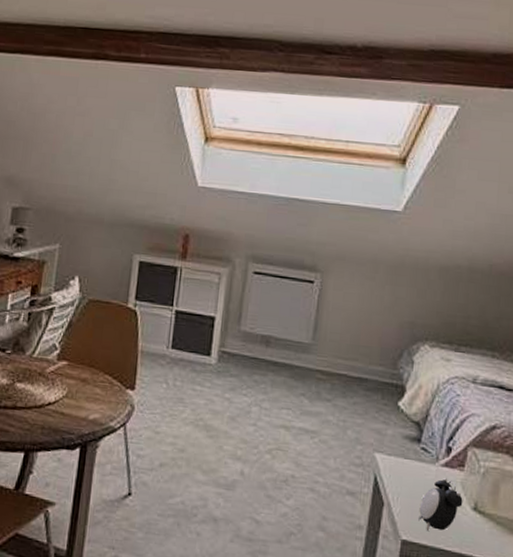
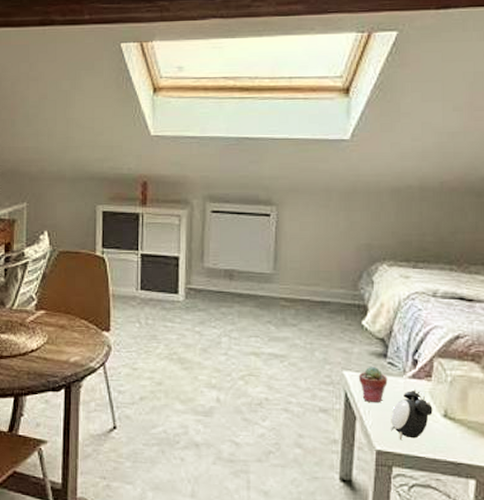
potted succulent: none [390,451,420,489] -> present [359,367,388,402]

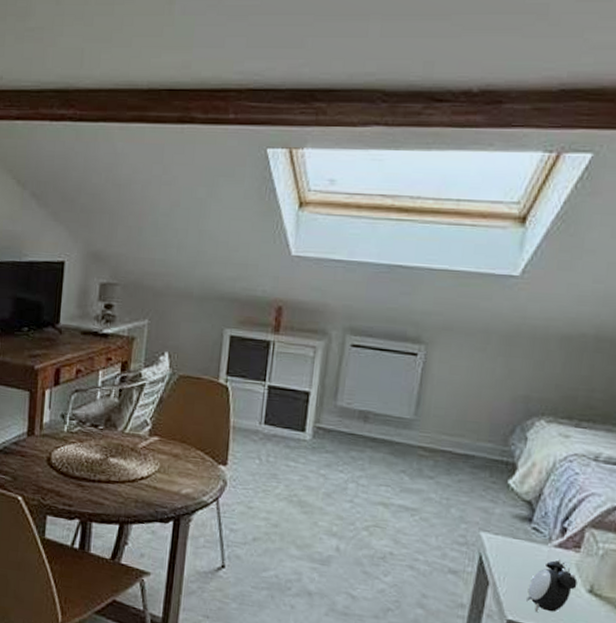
potted succulent: present [359,367,388,402] -> none [497,530,530,569]

